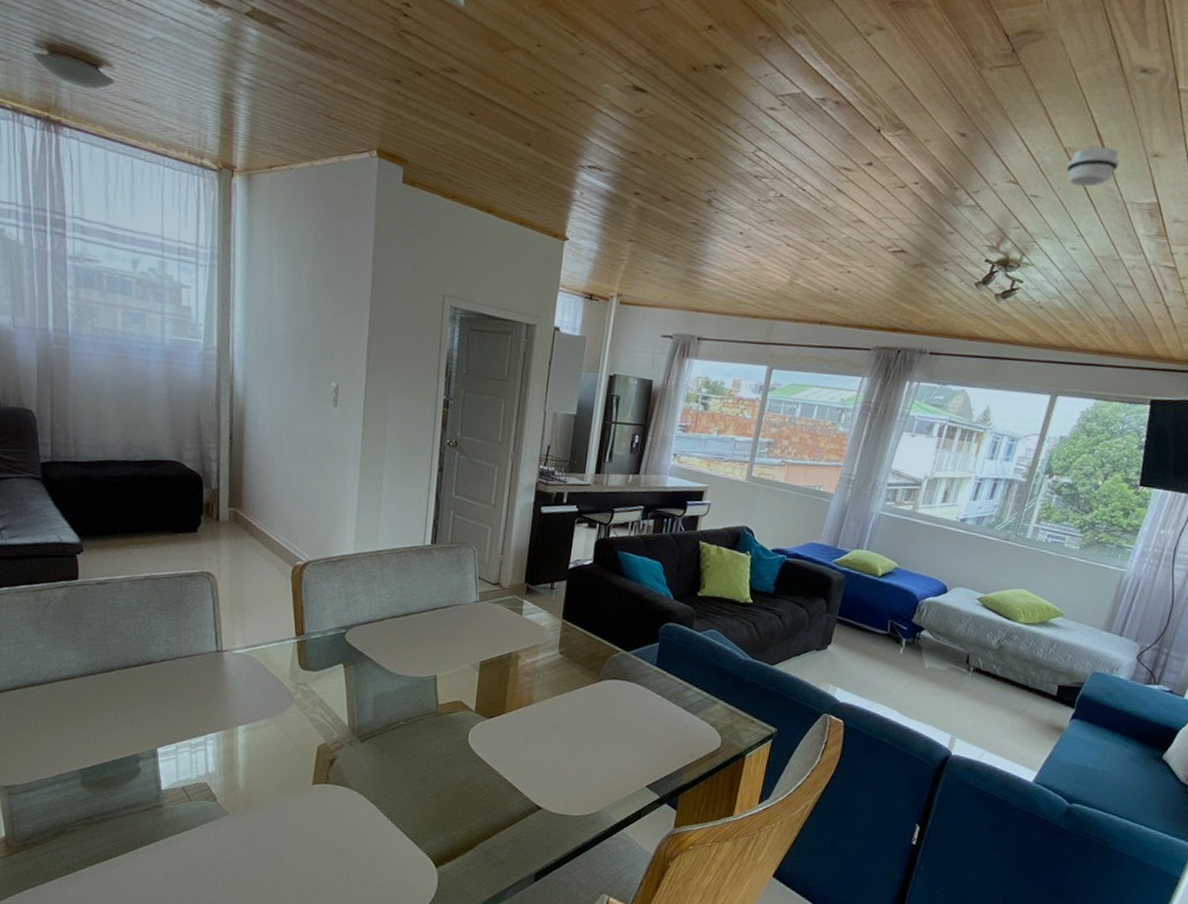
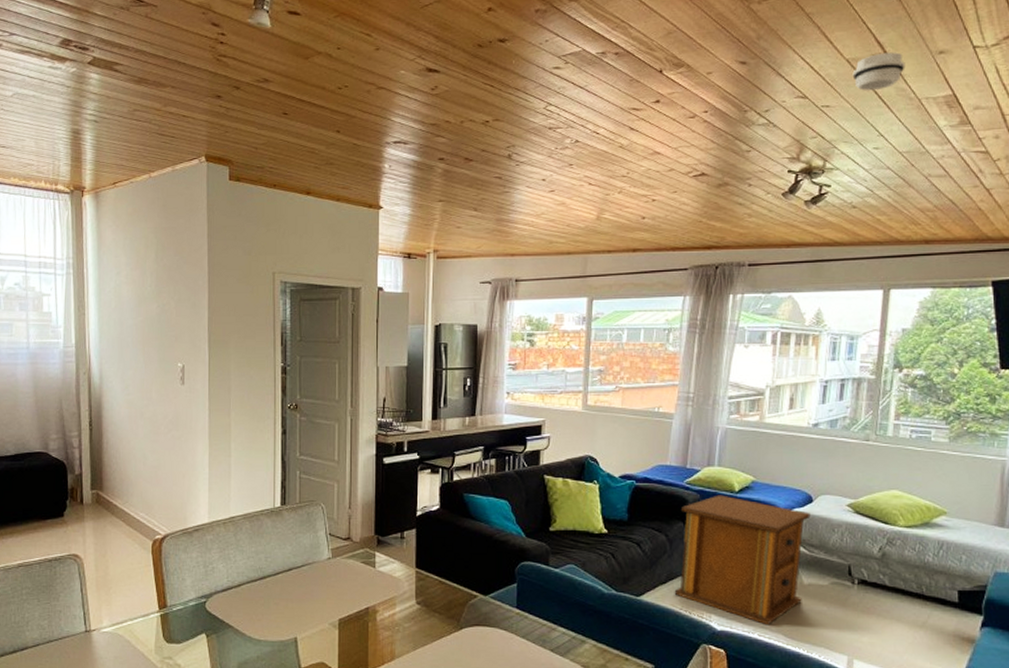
side table: none [806,577,943,702] -> present [674,495,811,626]

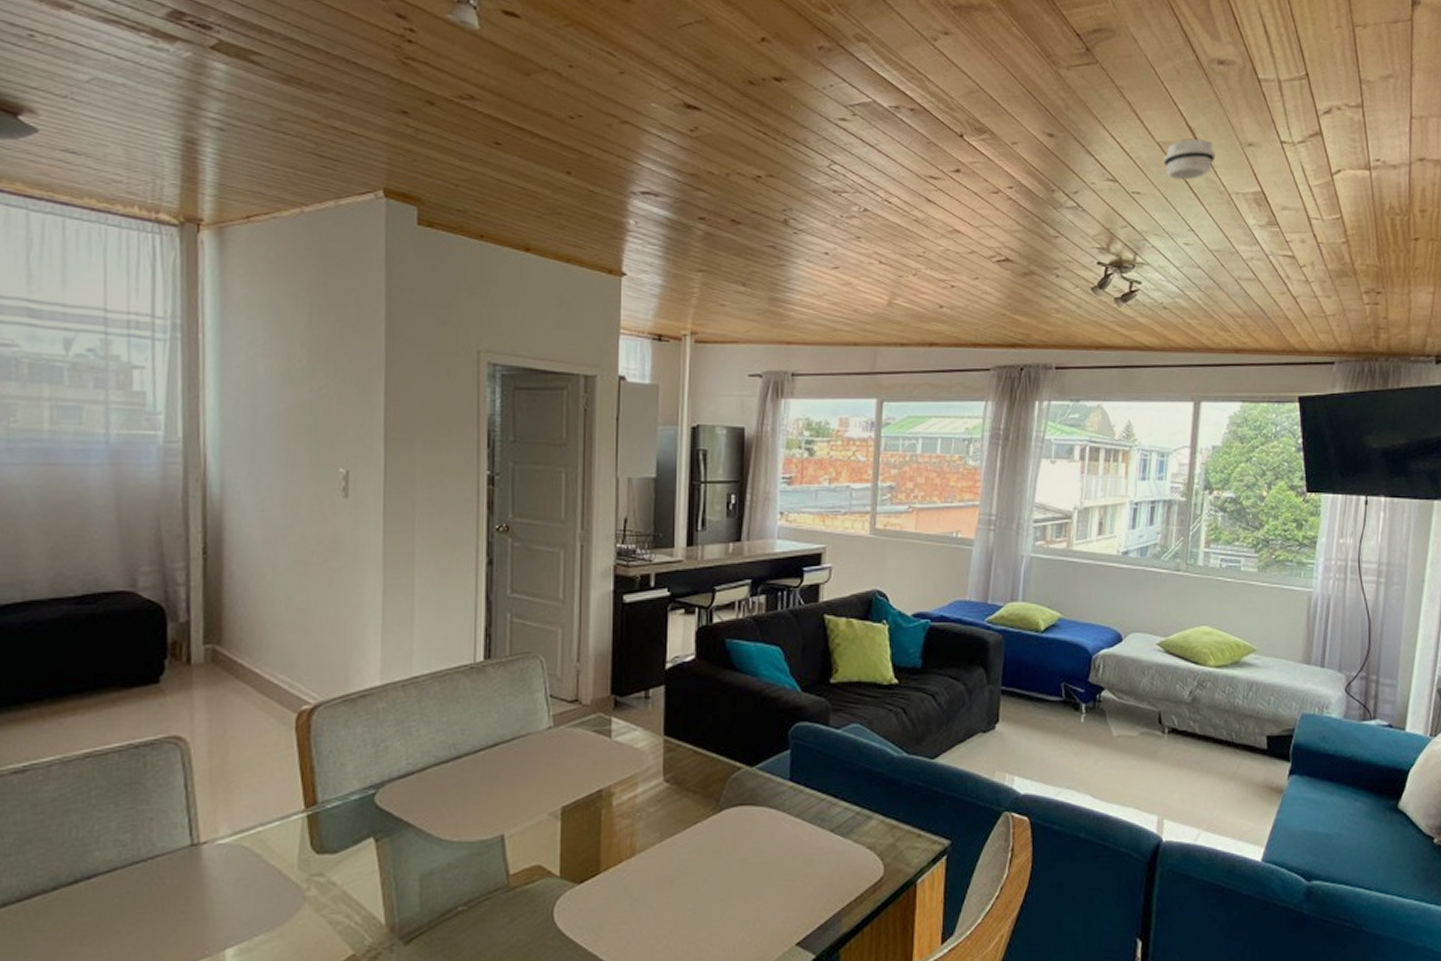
side table: present [674,495,811,626] -> none [973,634,1120,786]

